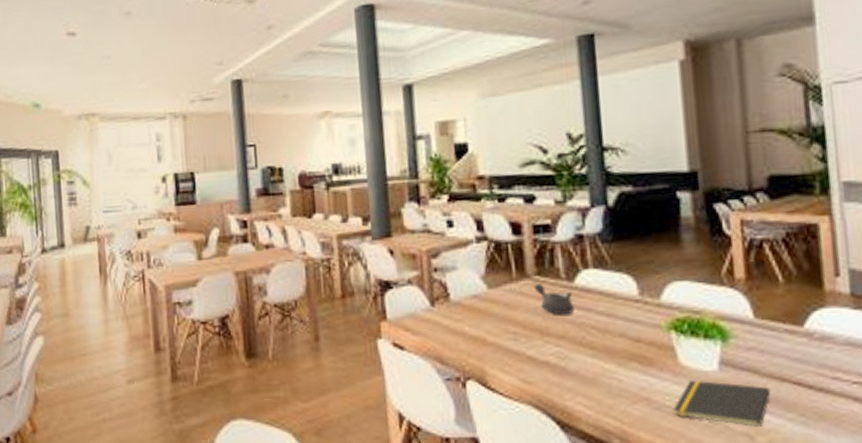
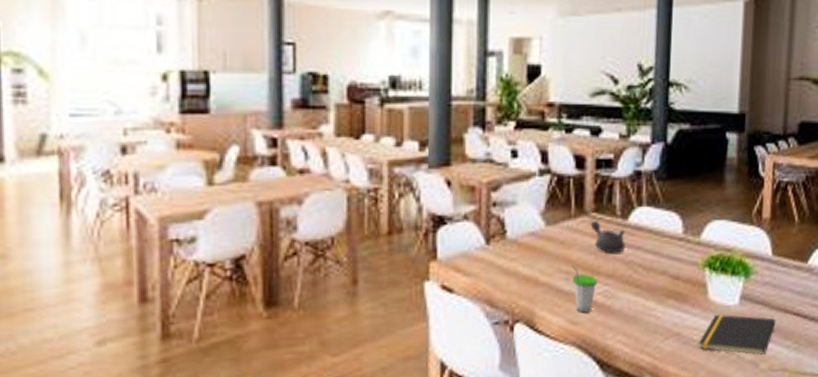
cup: none [519,326,549,373] -> present [572,265,598,313]

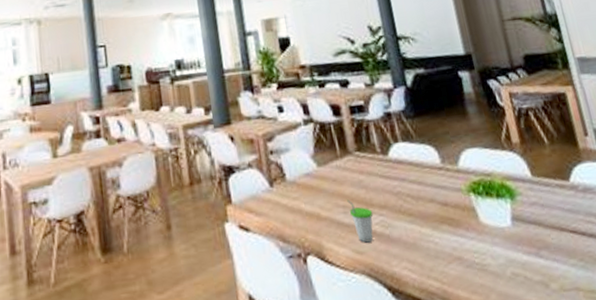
teapot: present [590,221,626,253] -> none [355,159,391,187]
notepad: present [698,314,776,355] -> none [481,236,556,275]

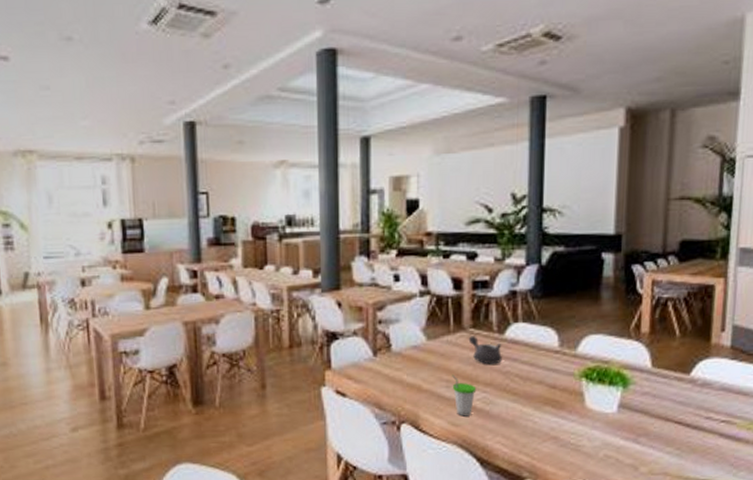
teapot: none [355,159,391,187] -> present [468,336,502,365]

